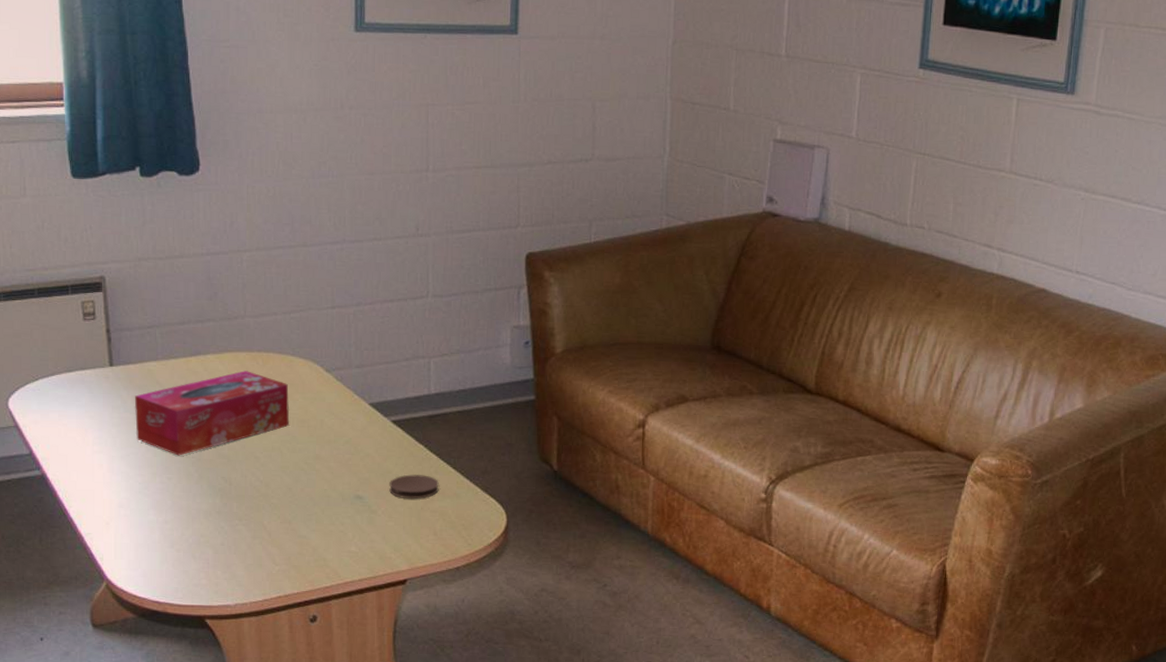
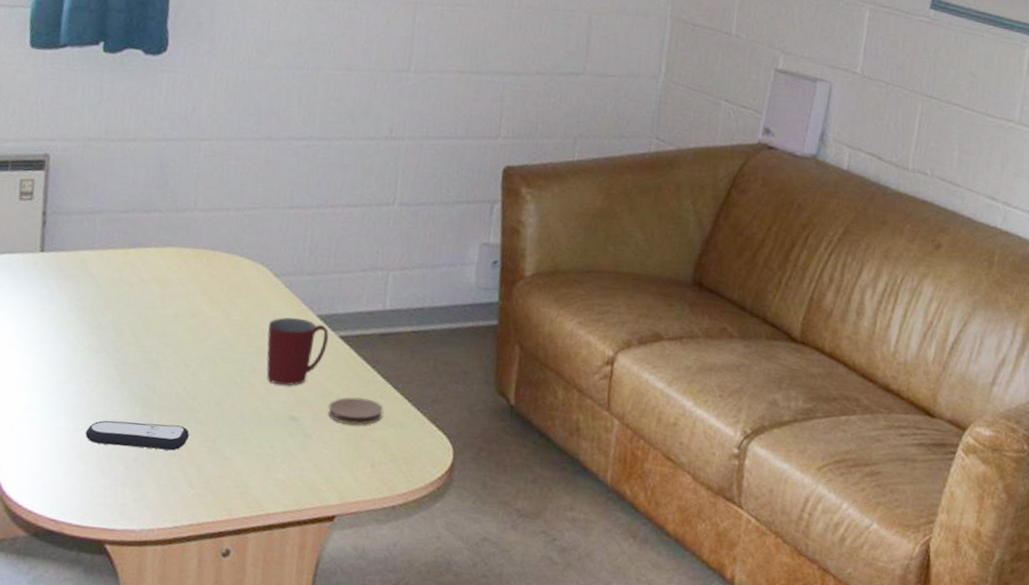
tissue box: present [134,371,289,456] -> none [58,268,232,357]
remote control: none [174,511,267,534] -> present [85,420,189,451]
mug: none [326,407,382,469] -> present [266,317,329,386]

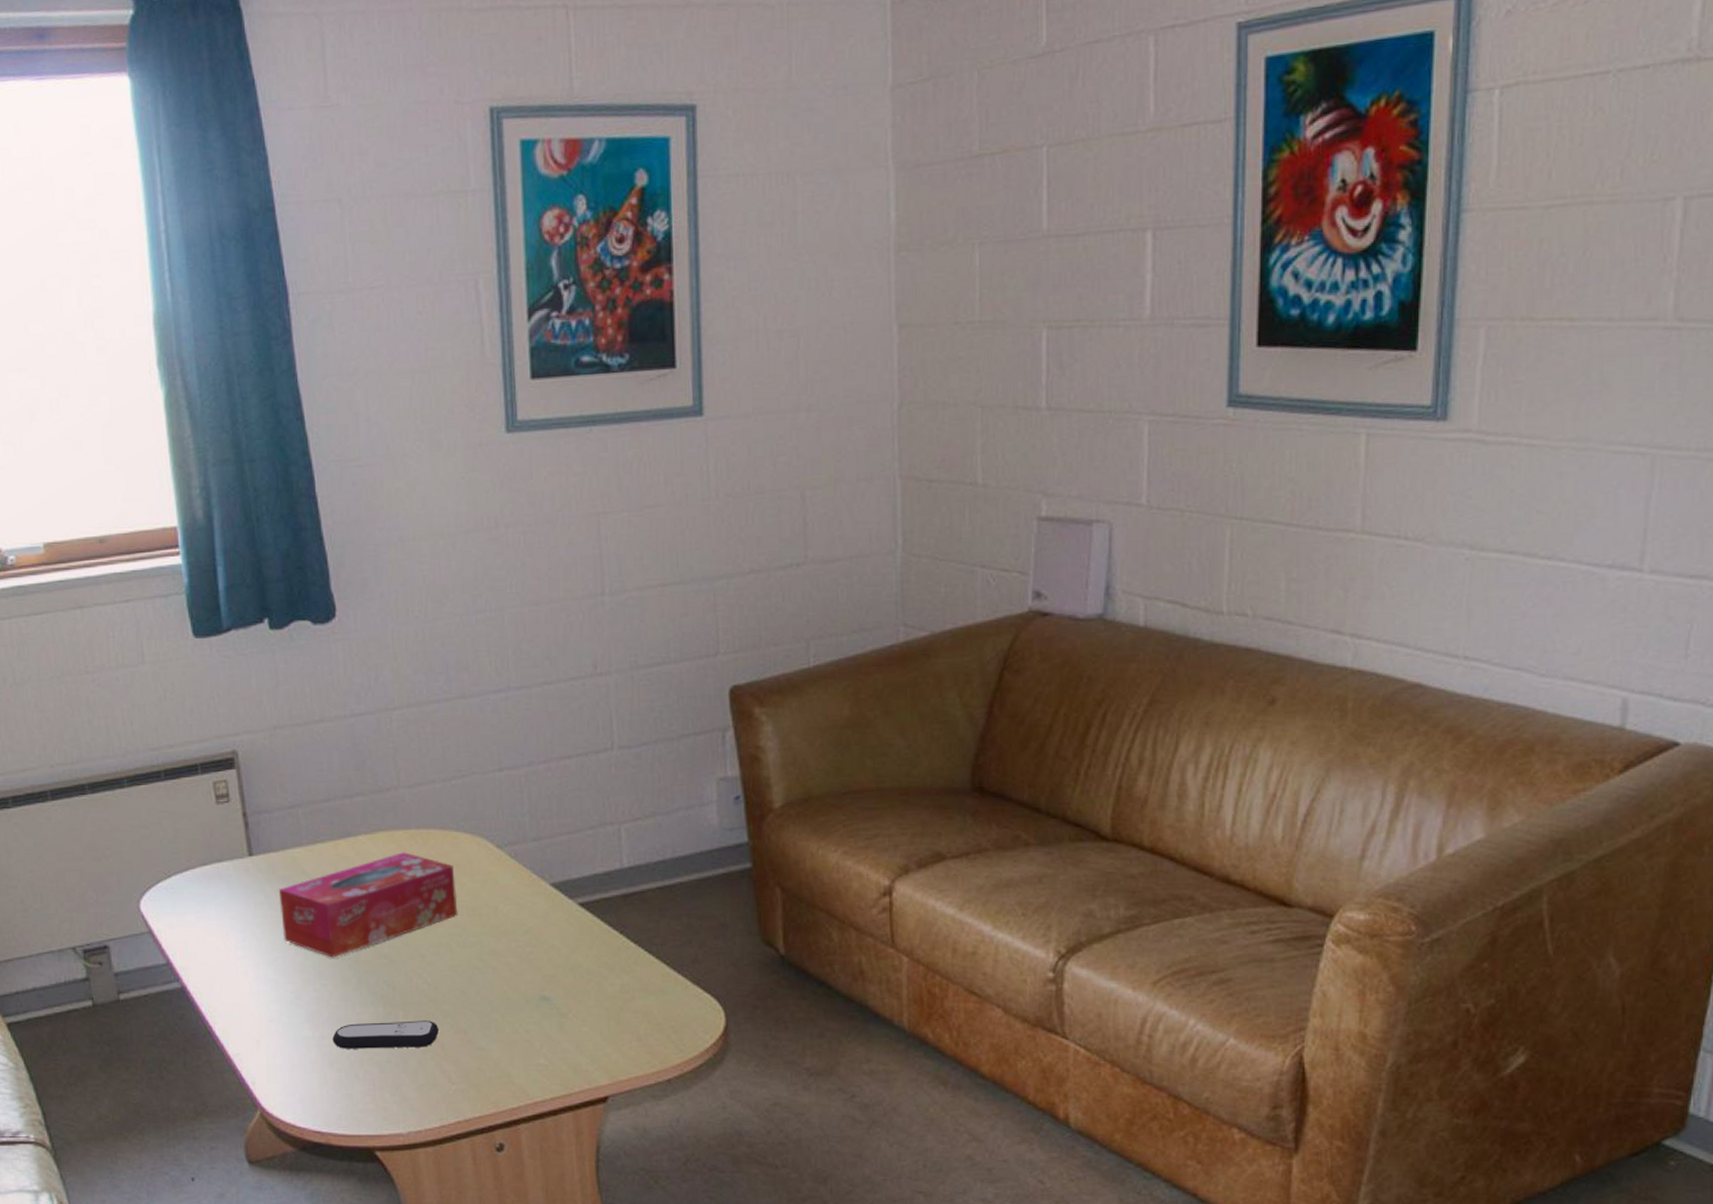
tissue box: none [58,268,232,357] -> present [278,852,457,958]
mug: present [266,317,329,386] -> none [500,889,567,965]
coaster: present [328,397,383,425] -> none [580,968,640,998]

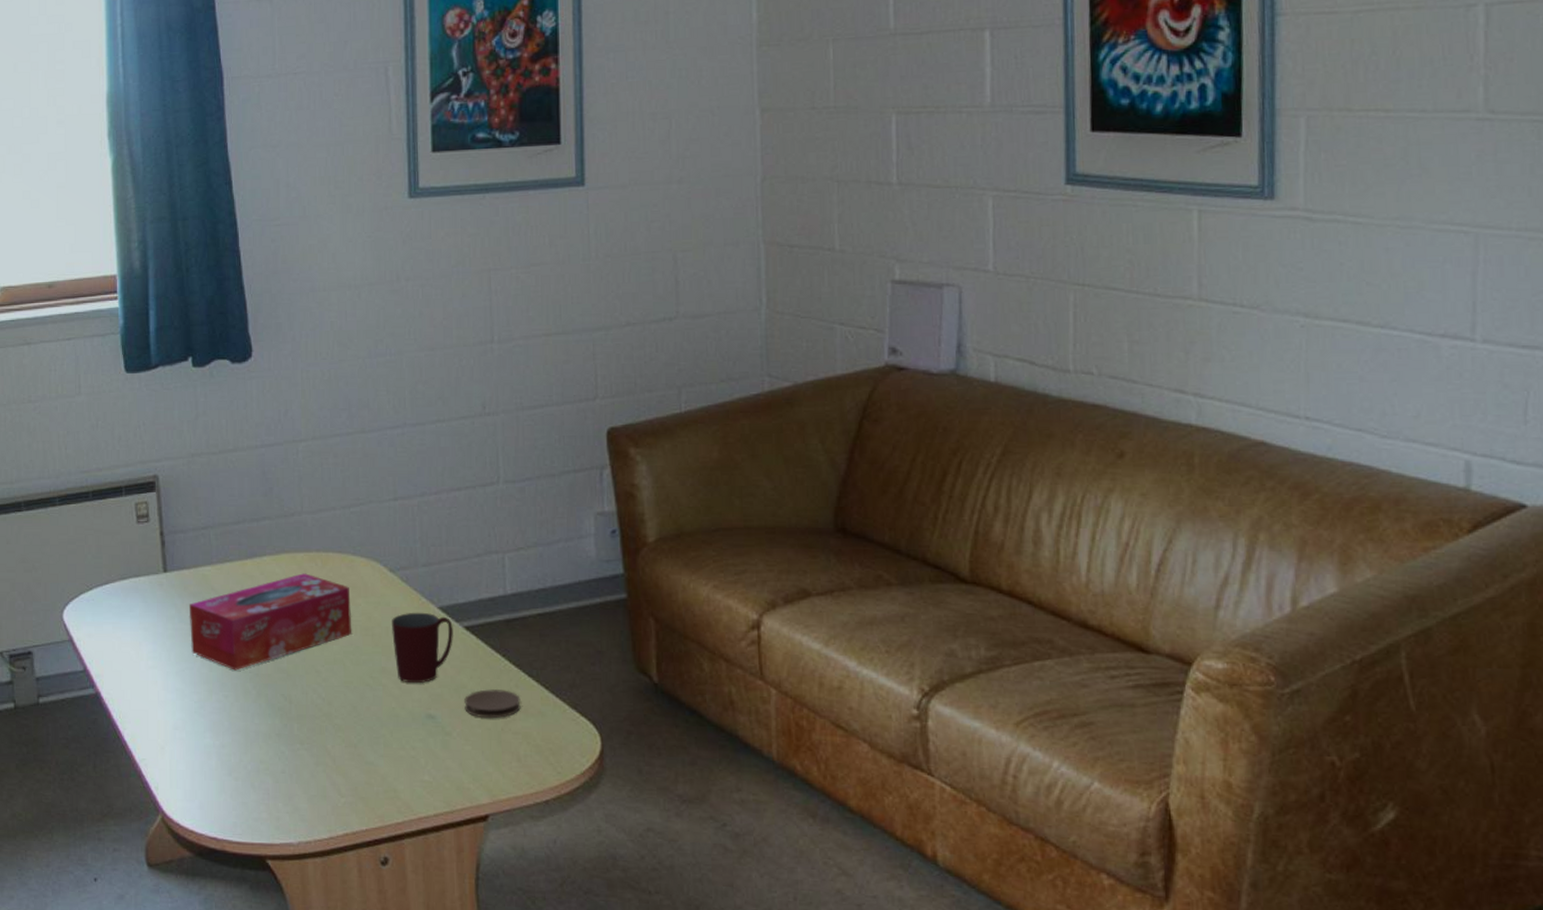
remote control: present [332,1020,439,1049] -> none [232,733,330,760]
mug: none [500,889,567,965] -> present [392,612,453,684]
coaster: none [580,968,640,998] -> present [464,689,521,719]

